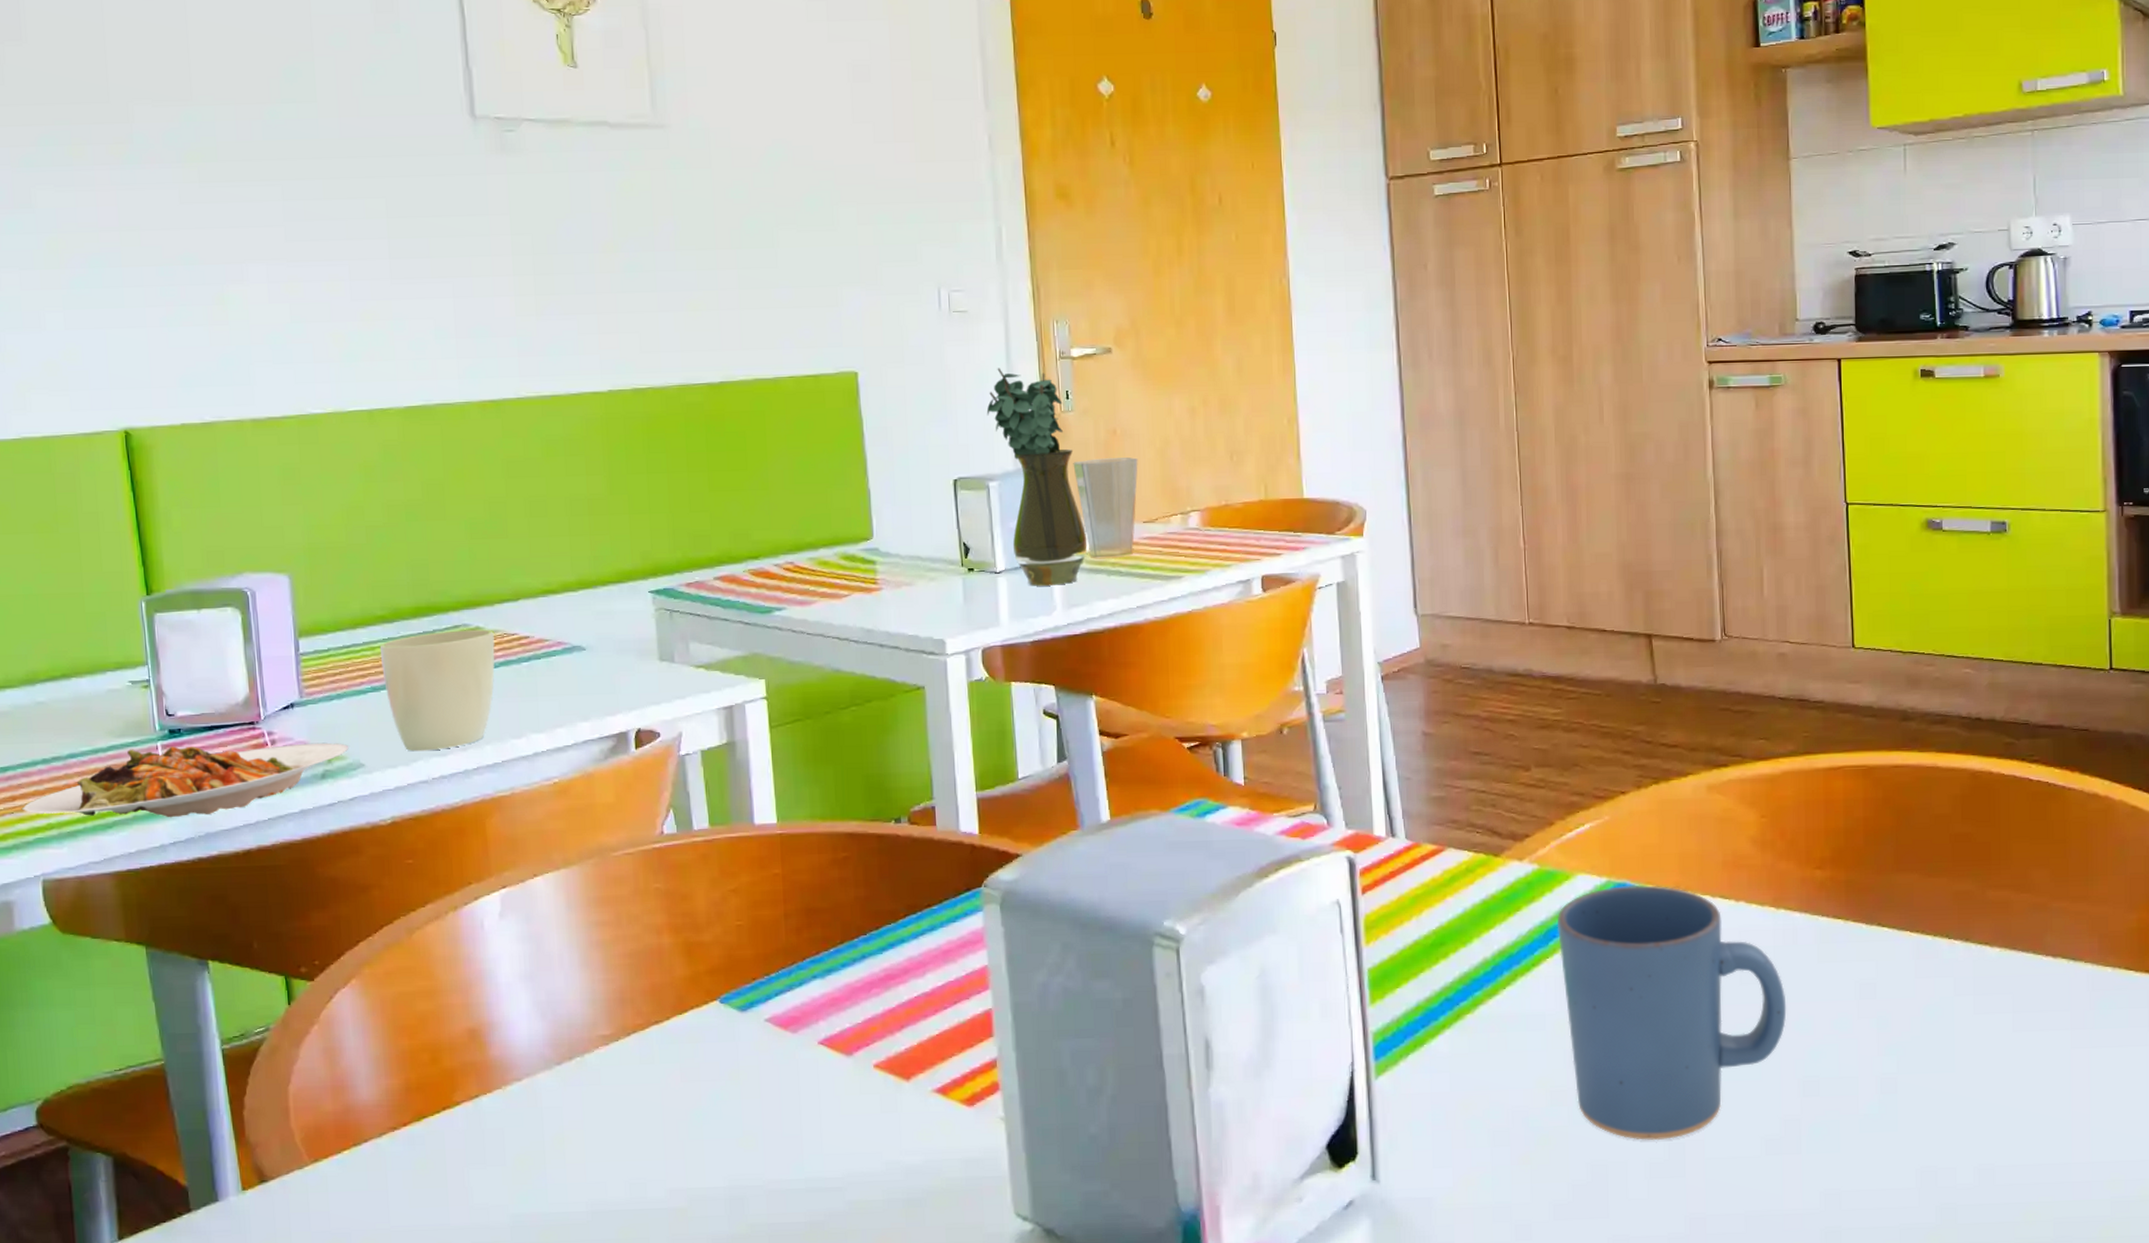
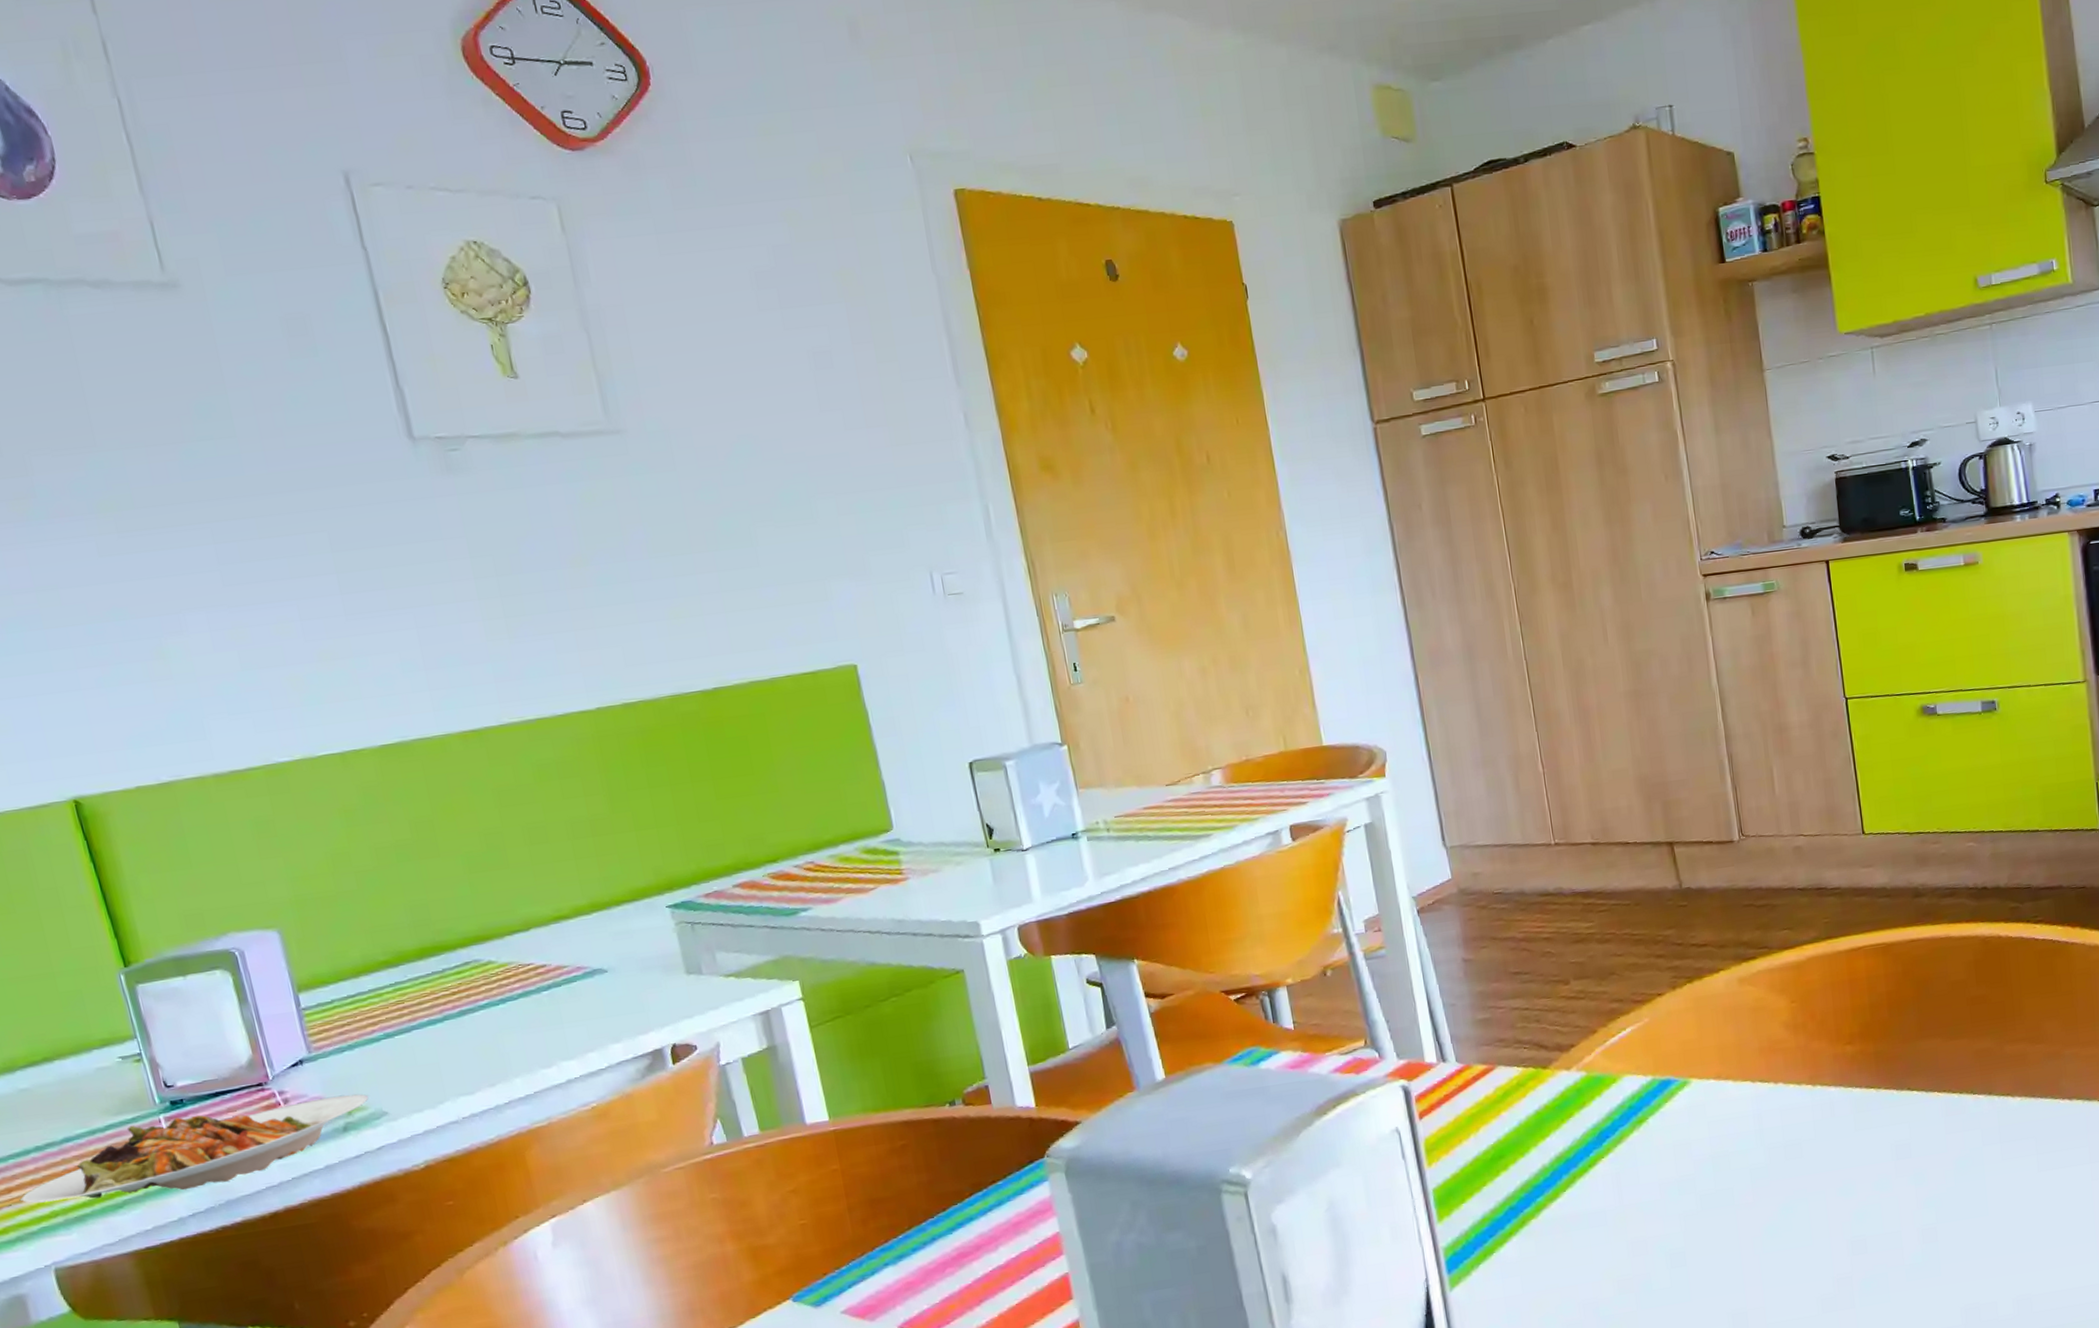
cup: present [379,629,495,752] -> none [387,962,516,1094]
vase: present [986,368,1088,586] -> none [994,646,1113,860]
cup: present [1073,457,1138,559] -> none [1088,722,1160,827]
mug: present [1556,884,1787,1141] -> none [1607,1077,1831,1315]

